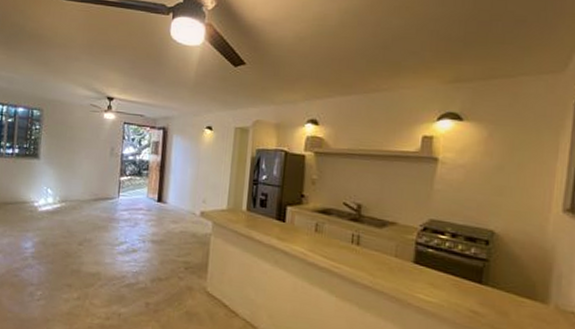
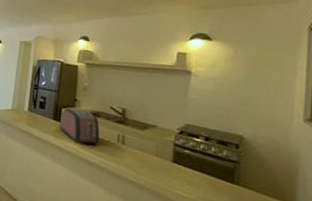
toaster: none [284,205,331,247] -> present [60,107,100,145]

